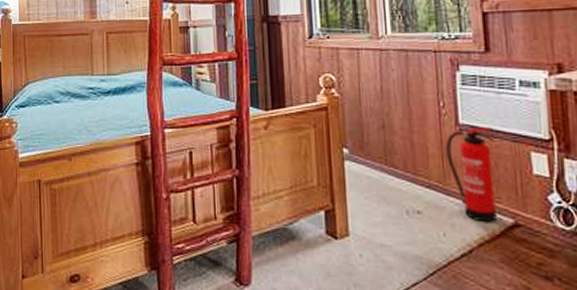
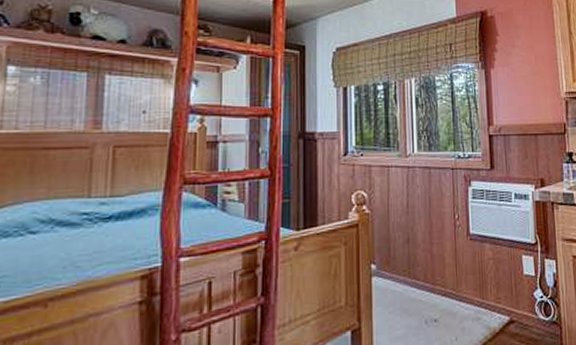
fire extinguisher: present [446,127,497,223] -> none [459,236,497,323]

